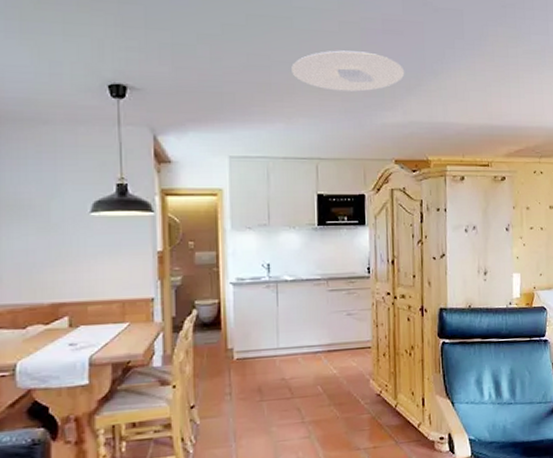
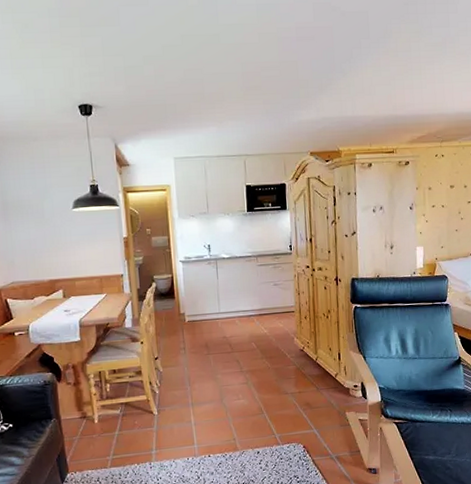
ceiling light: present [291,50,405,92] -> none [220,58,317,96]

